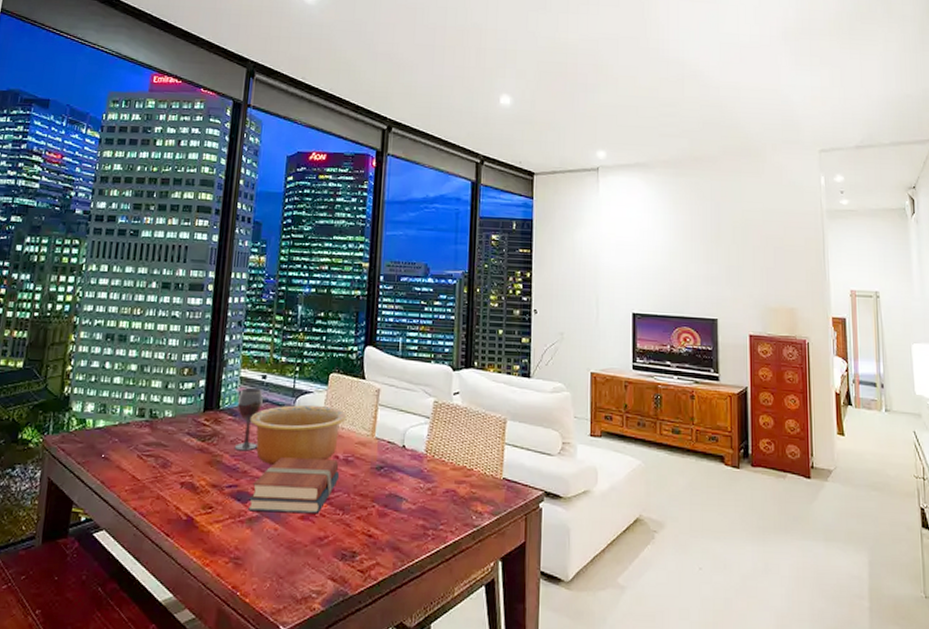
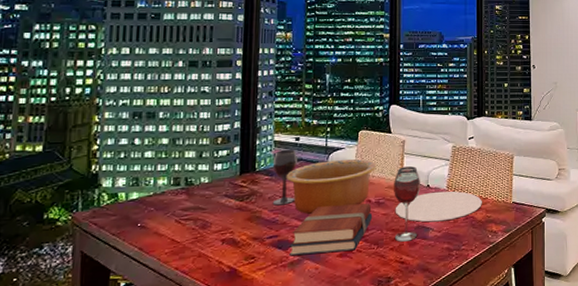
wineglass: none [362,420,395,511] -> present [394,166,420,242]
placemat: none [364,454,466,492] -> present [395,190,482,223]

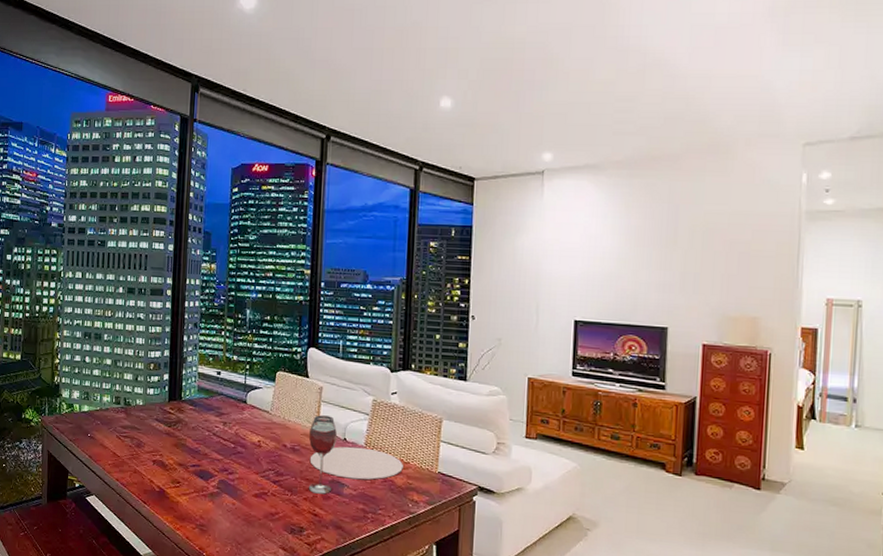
wine glass: present [272,149,297,206] -> none [195,382,218,437]
bowl: present [286,159,377,215] -> none [208,398,293,450]
books: present [289,203,373,257] -> none [210,443,288,493]

